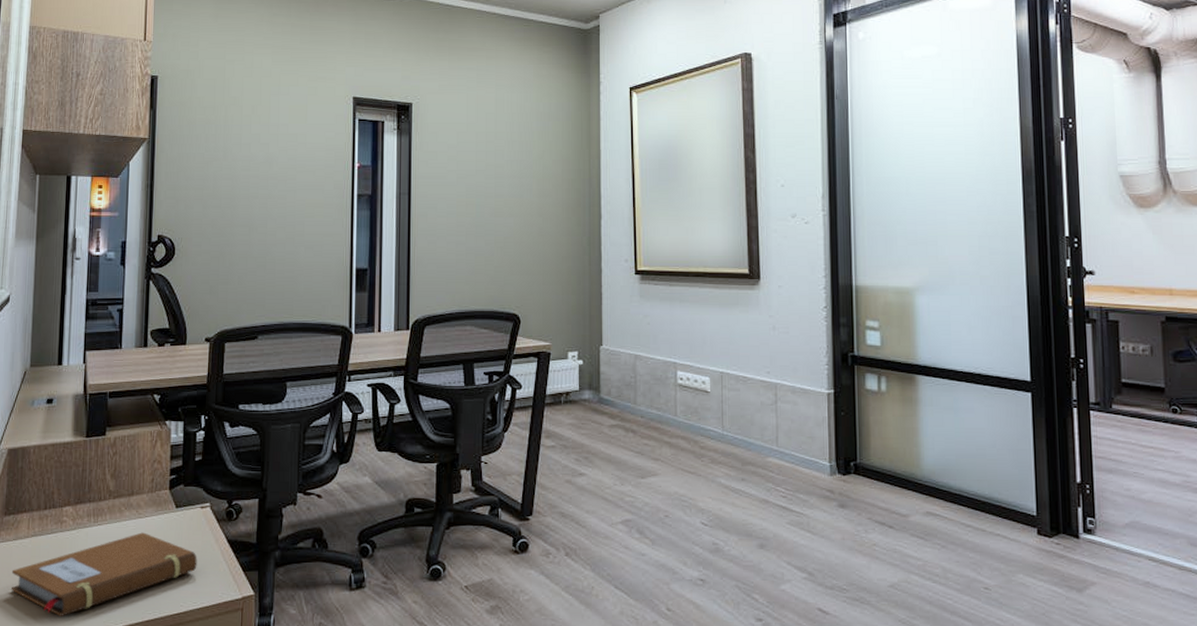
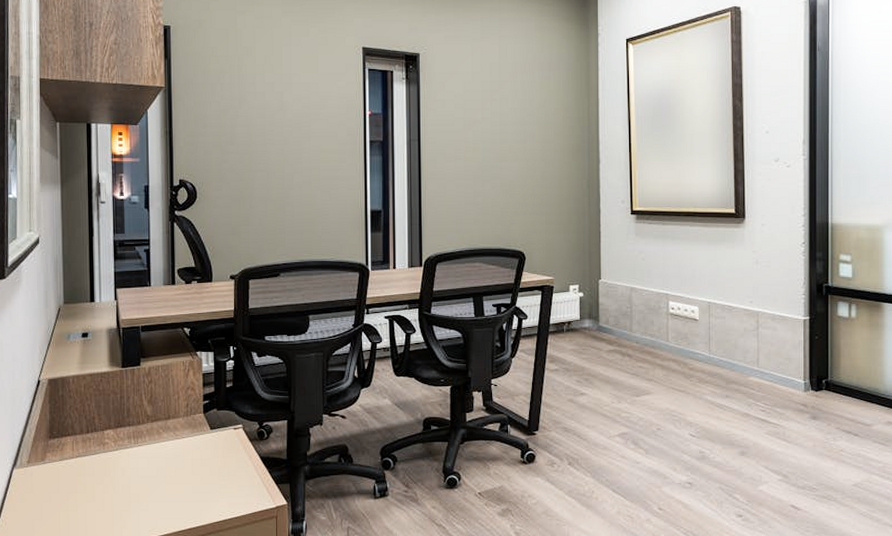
notebook: present [10,532,197,616] -> none [60,452,233,527]

